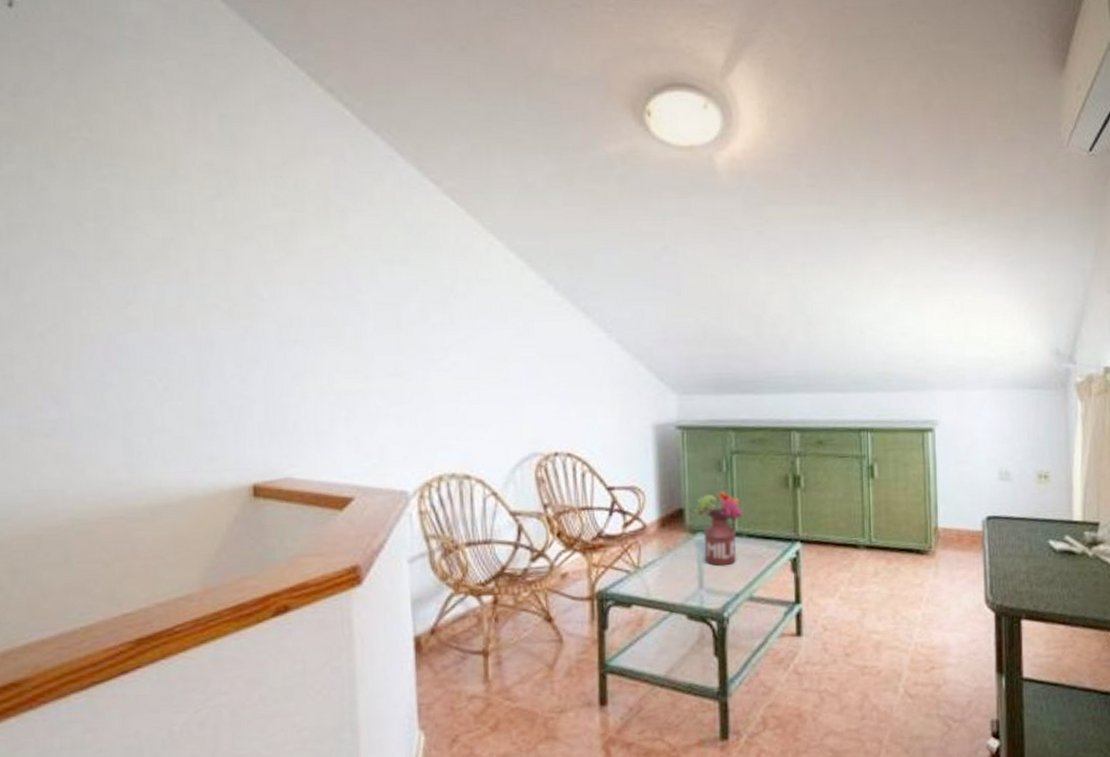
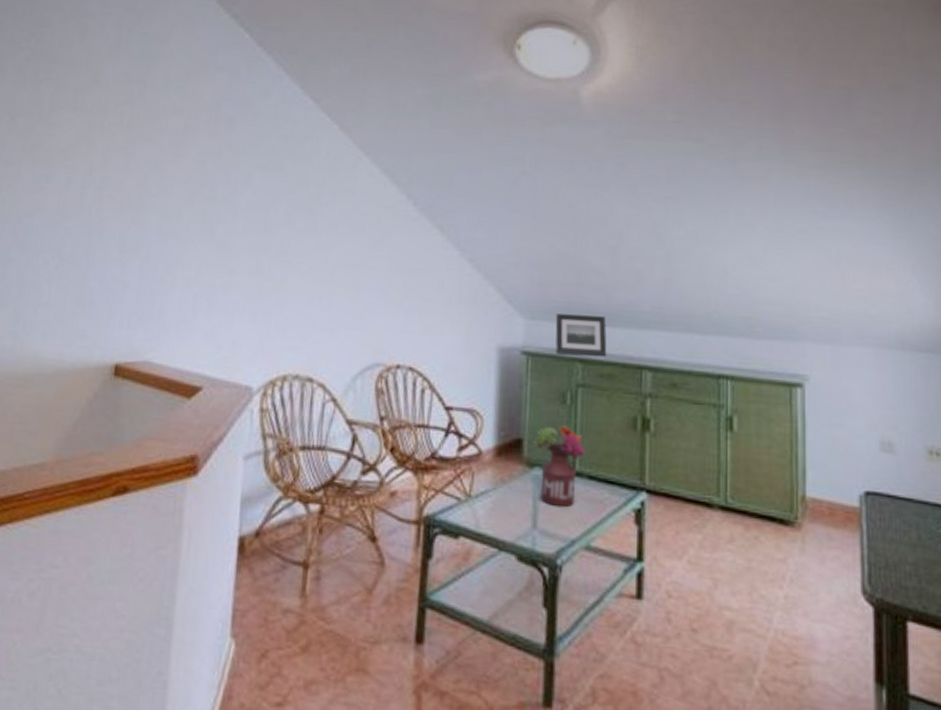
picture frame: none [706,385,757,425] -> present [555,314,607,357]

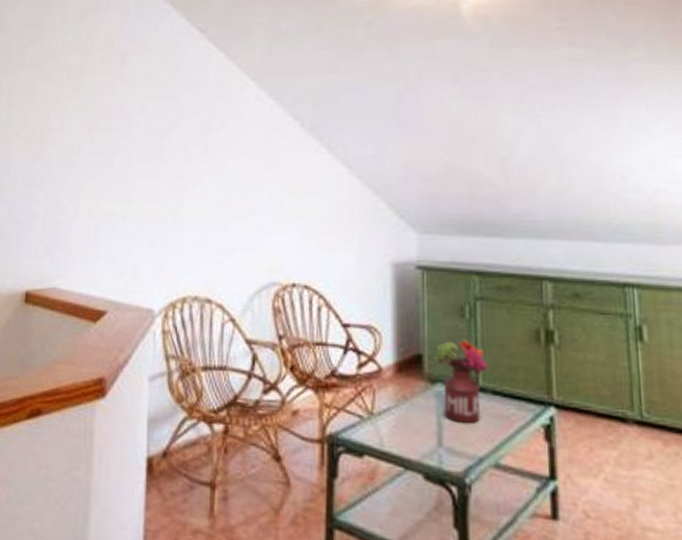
picture frame: present [555,314,607,357] -> none [448,227,504,269]

